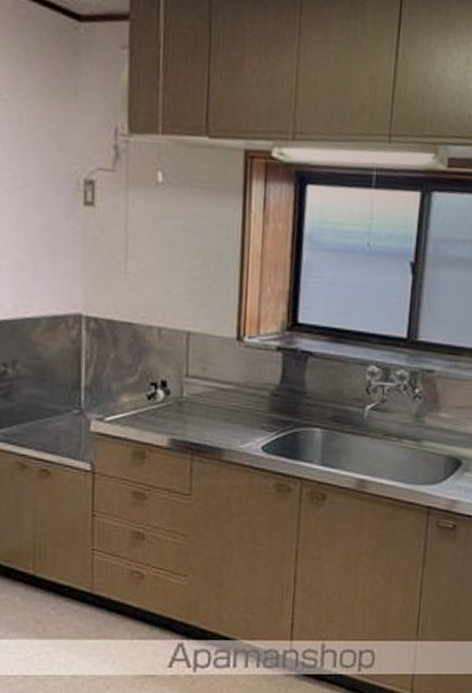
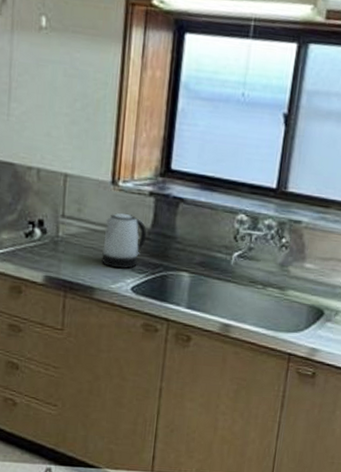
kettle: none [229,369,276,427] -> present [102,213,147,269]

